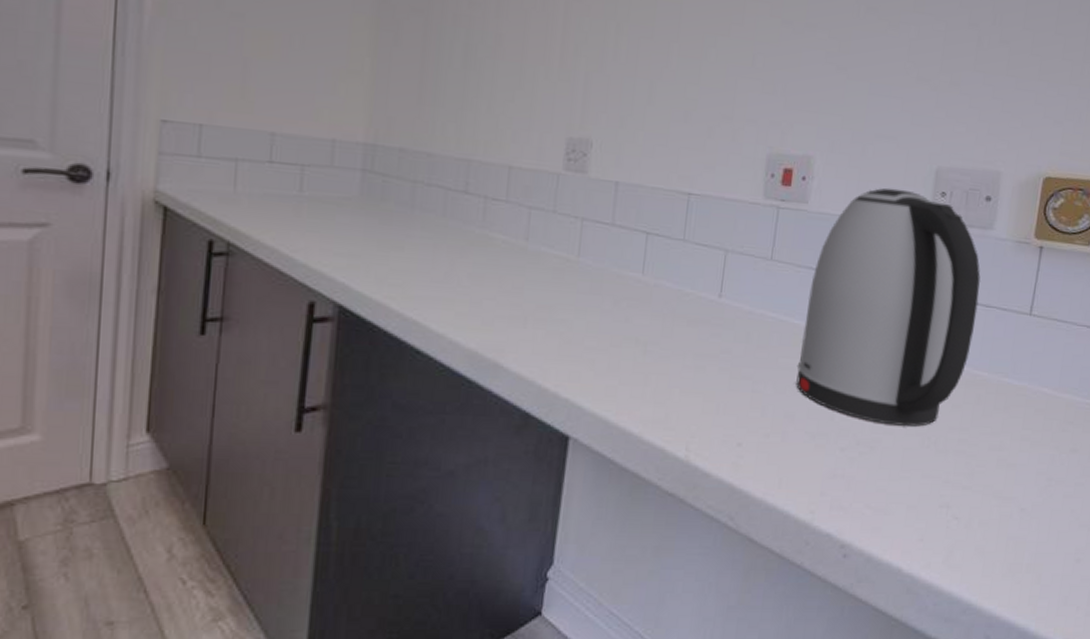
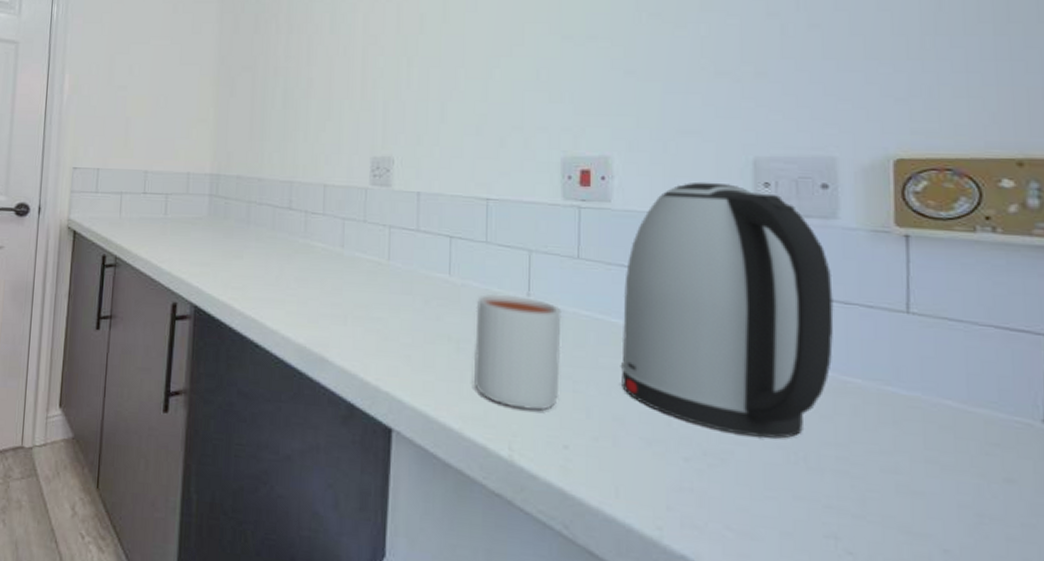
mug: none [658,295,750,411] -> present [474,294,562,410]

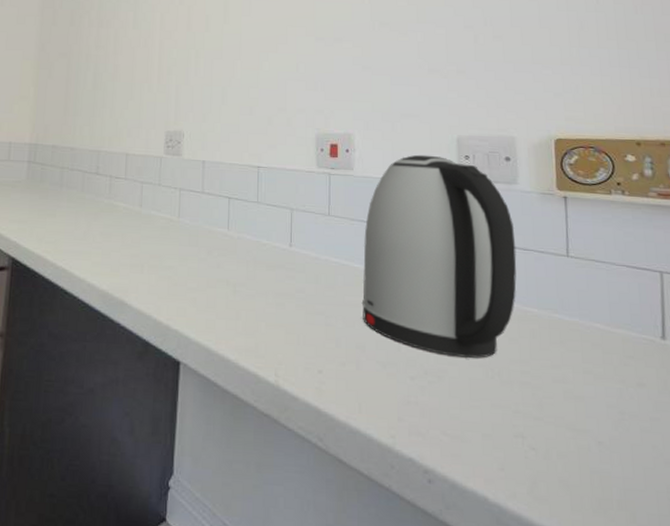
mug: present [474,294,562,410] -> none [248,246,316,342]

